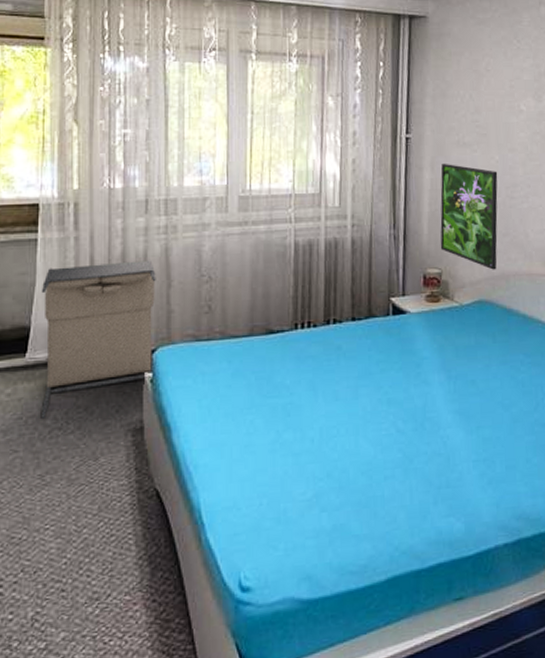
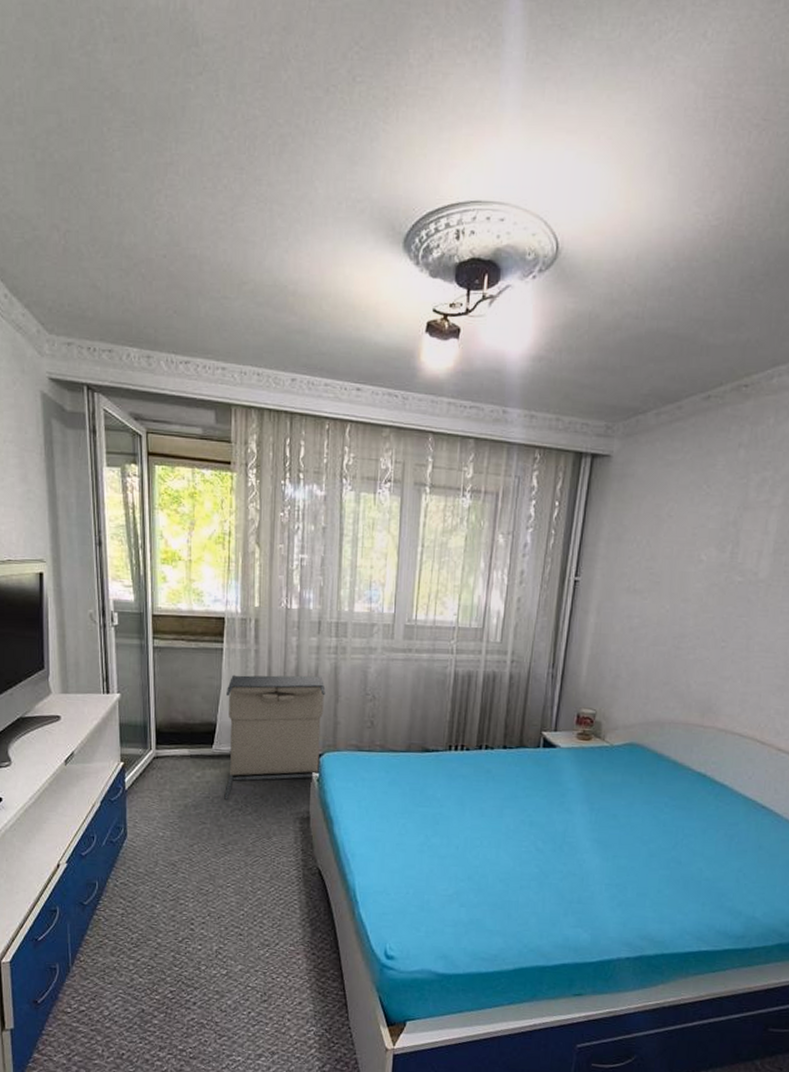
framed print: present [440,163,498,270] -> none [597,608,667,716]

